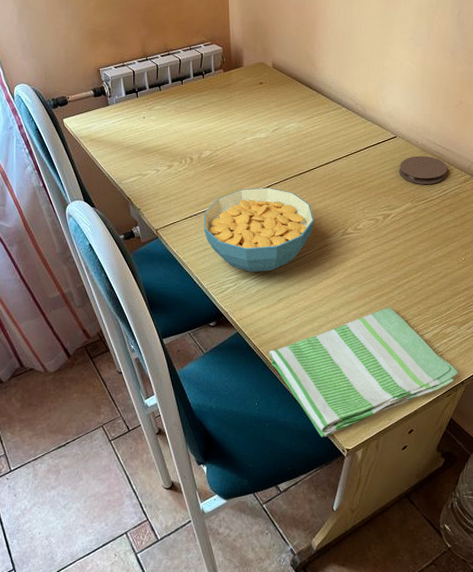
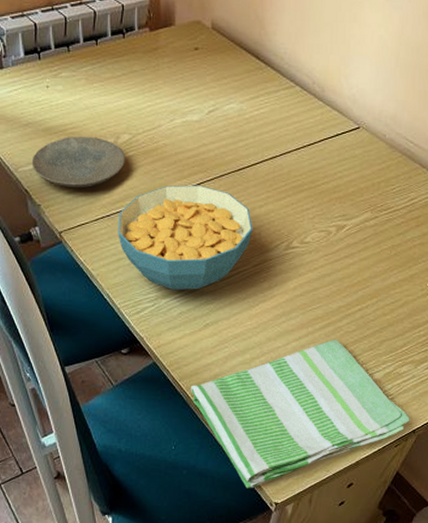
plate: none [132,154,208,195] -> present [31,137,126,188]
coaster: present [399,155,448,184] -> none [359,153,419,190]

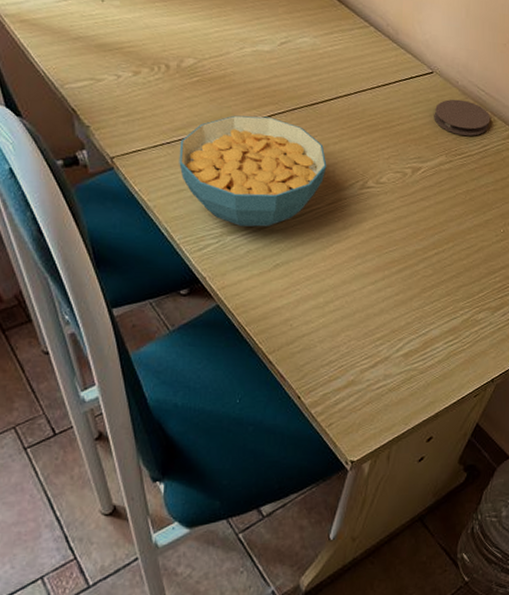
plate: present [31,137,126,188] -> none [81,55,190,111]
dish towel: present [190,339,410,489] -> none [257,283,488,446]
coaster: none [359,153,419,190] -> present [434,99,491,136]

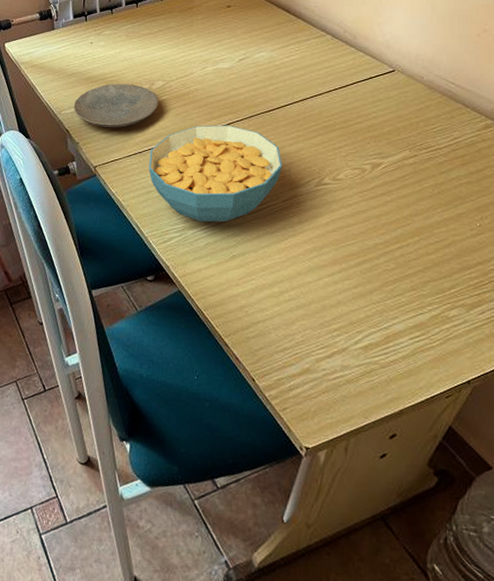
plate: none [81,55,190,111] -> present [73,84,159,128]
coaster: present [434,99,491,136] -> none [396,94,462,129]

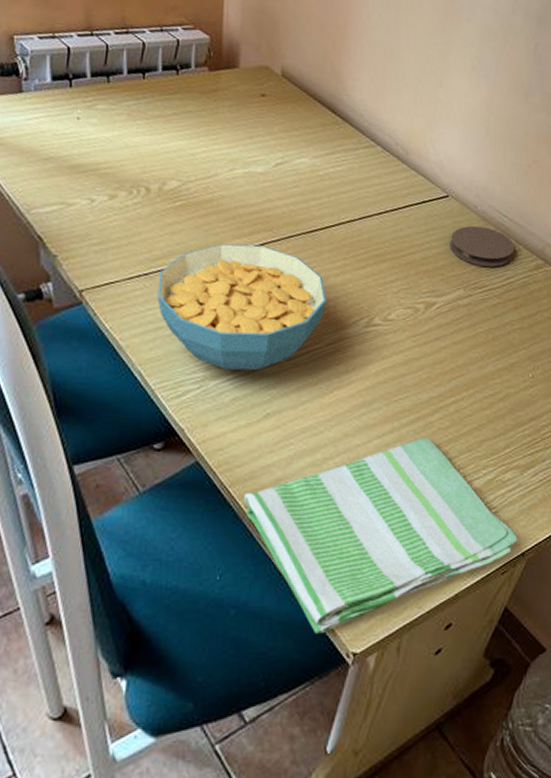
plate: present [73,84,159,128] -> none [49,177,173,239]
dish towel: none [215,276,463,429] -> present [243,437,518,634]
coaster: none [396,94,462,129] -> present [450,225,515,267]

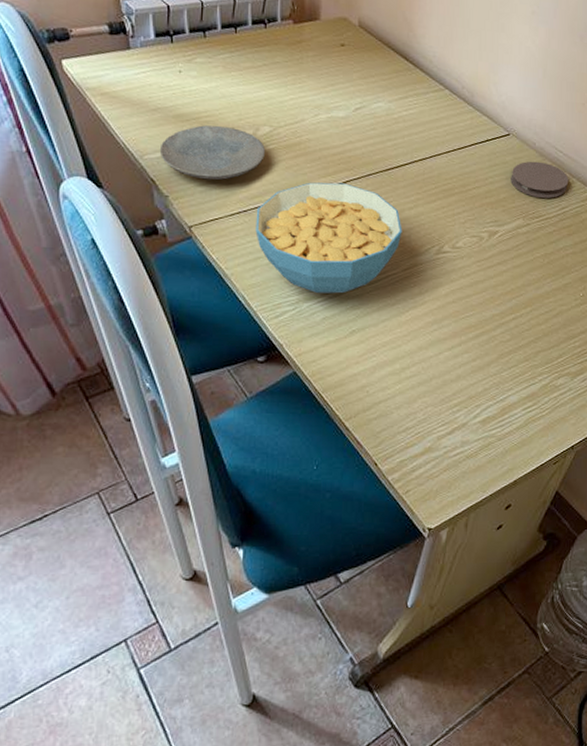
plate: none [49,177,173,239] -> present [159,125,266,180]
dish towel: present [243,437,518,634] -> none [334,349,568,513]

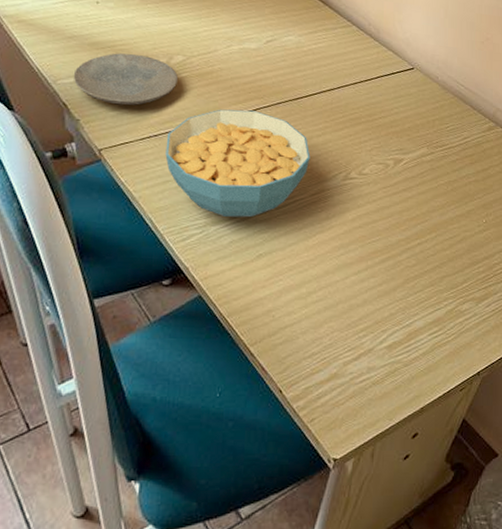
coaster: present [510,161,569,198] -> none [415,93,470,129]

